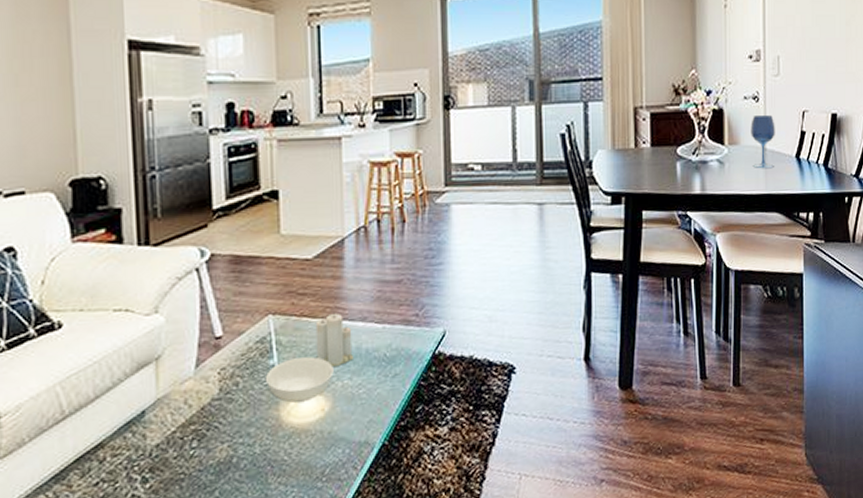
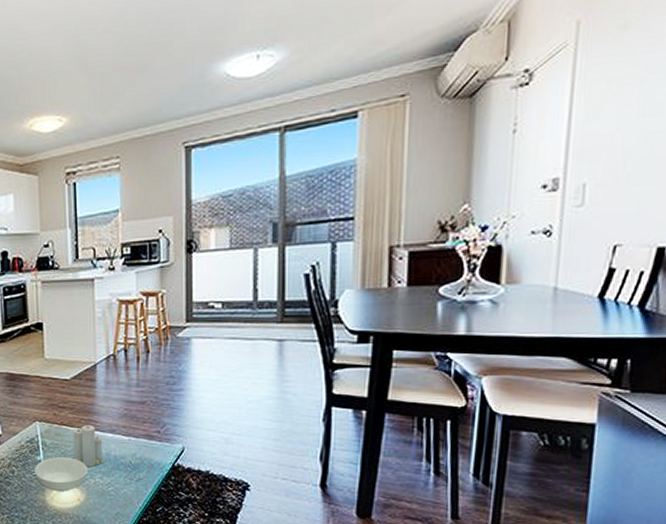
wineglass: present [751,115,775,169] -> none [537,251,572,310]

